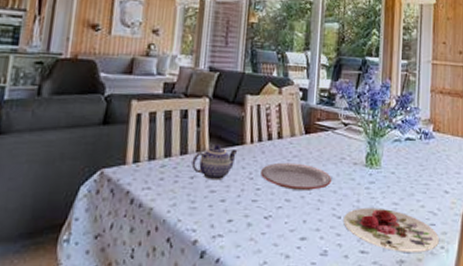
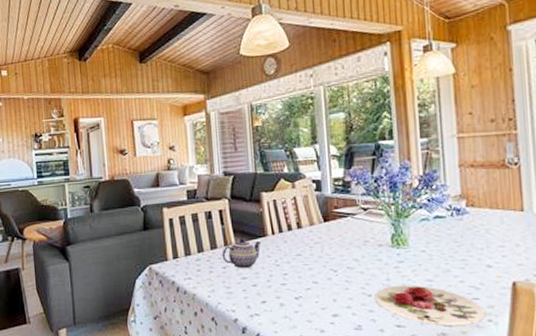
plate: present [261,162,332,190] -> none [286,249,358,273]

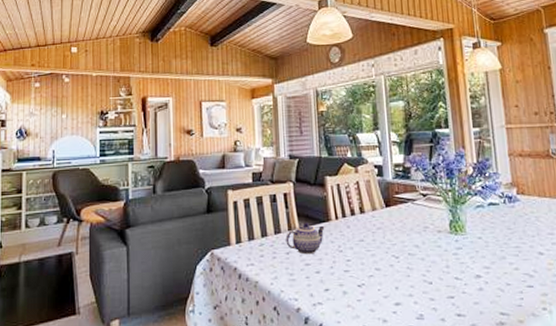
plate: present [375,285,485,326] -> none [435,272,540,315]

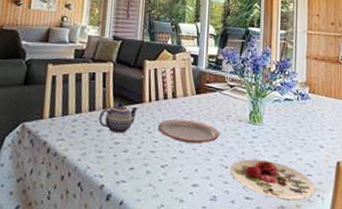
plate: none [349,234,419,259] -> present [158,118,220,143]
plate: none [435,272,540,315] -> present [230,159,315,199]

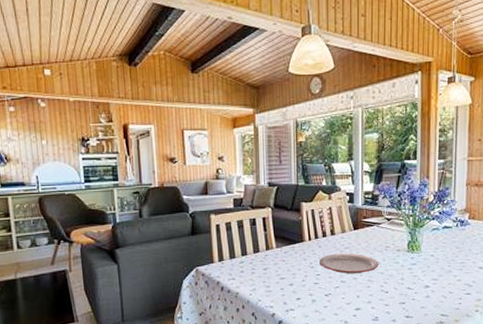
teapot: present [98,102,138,134] -> none [263,242,299,270]
plate: present [230,159,315,199] -> none [391,283,474,316]

